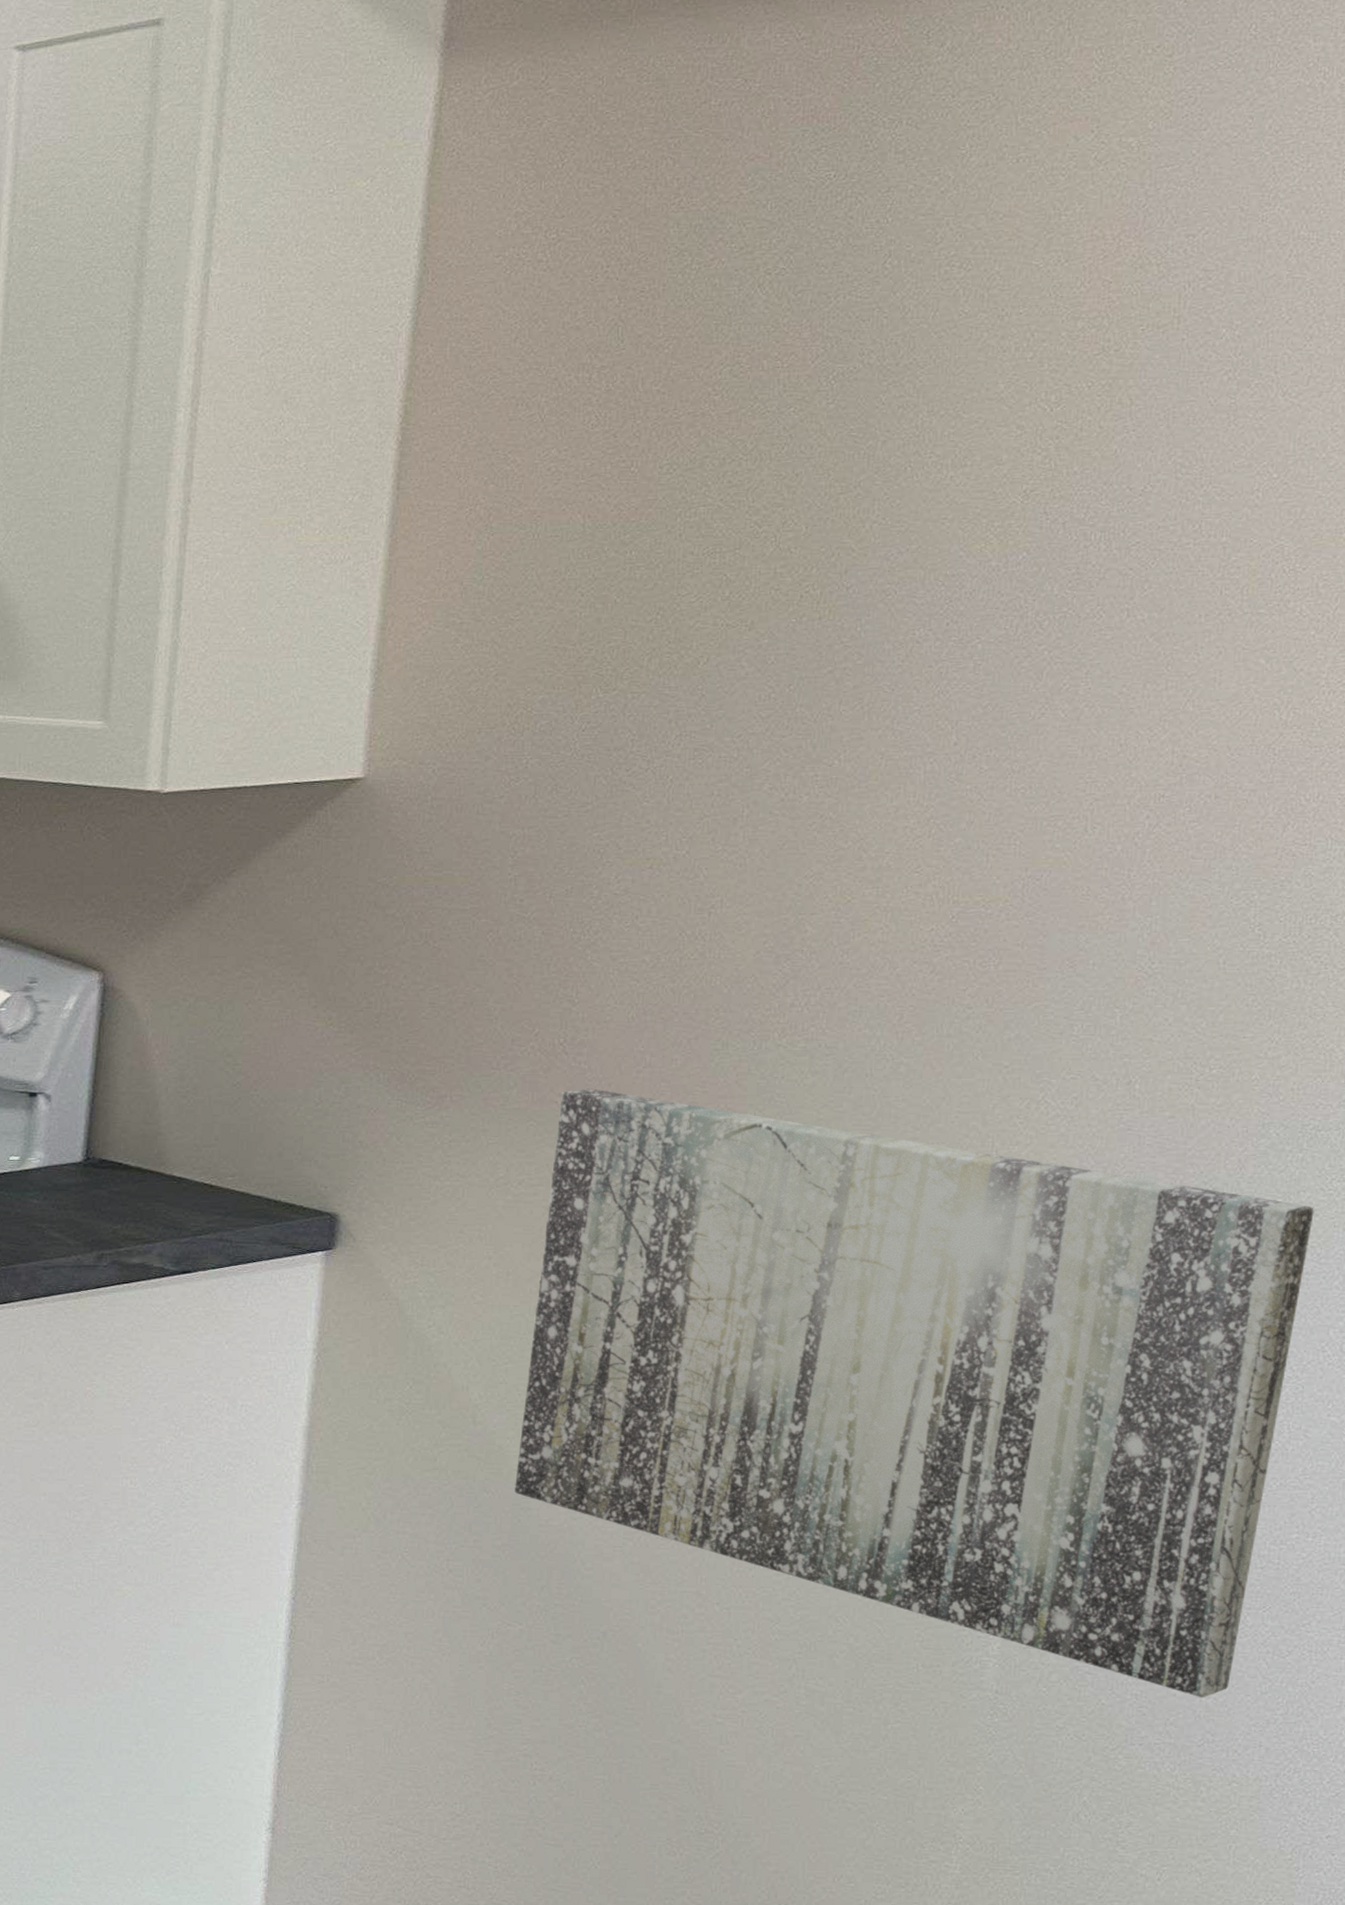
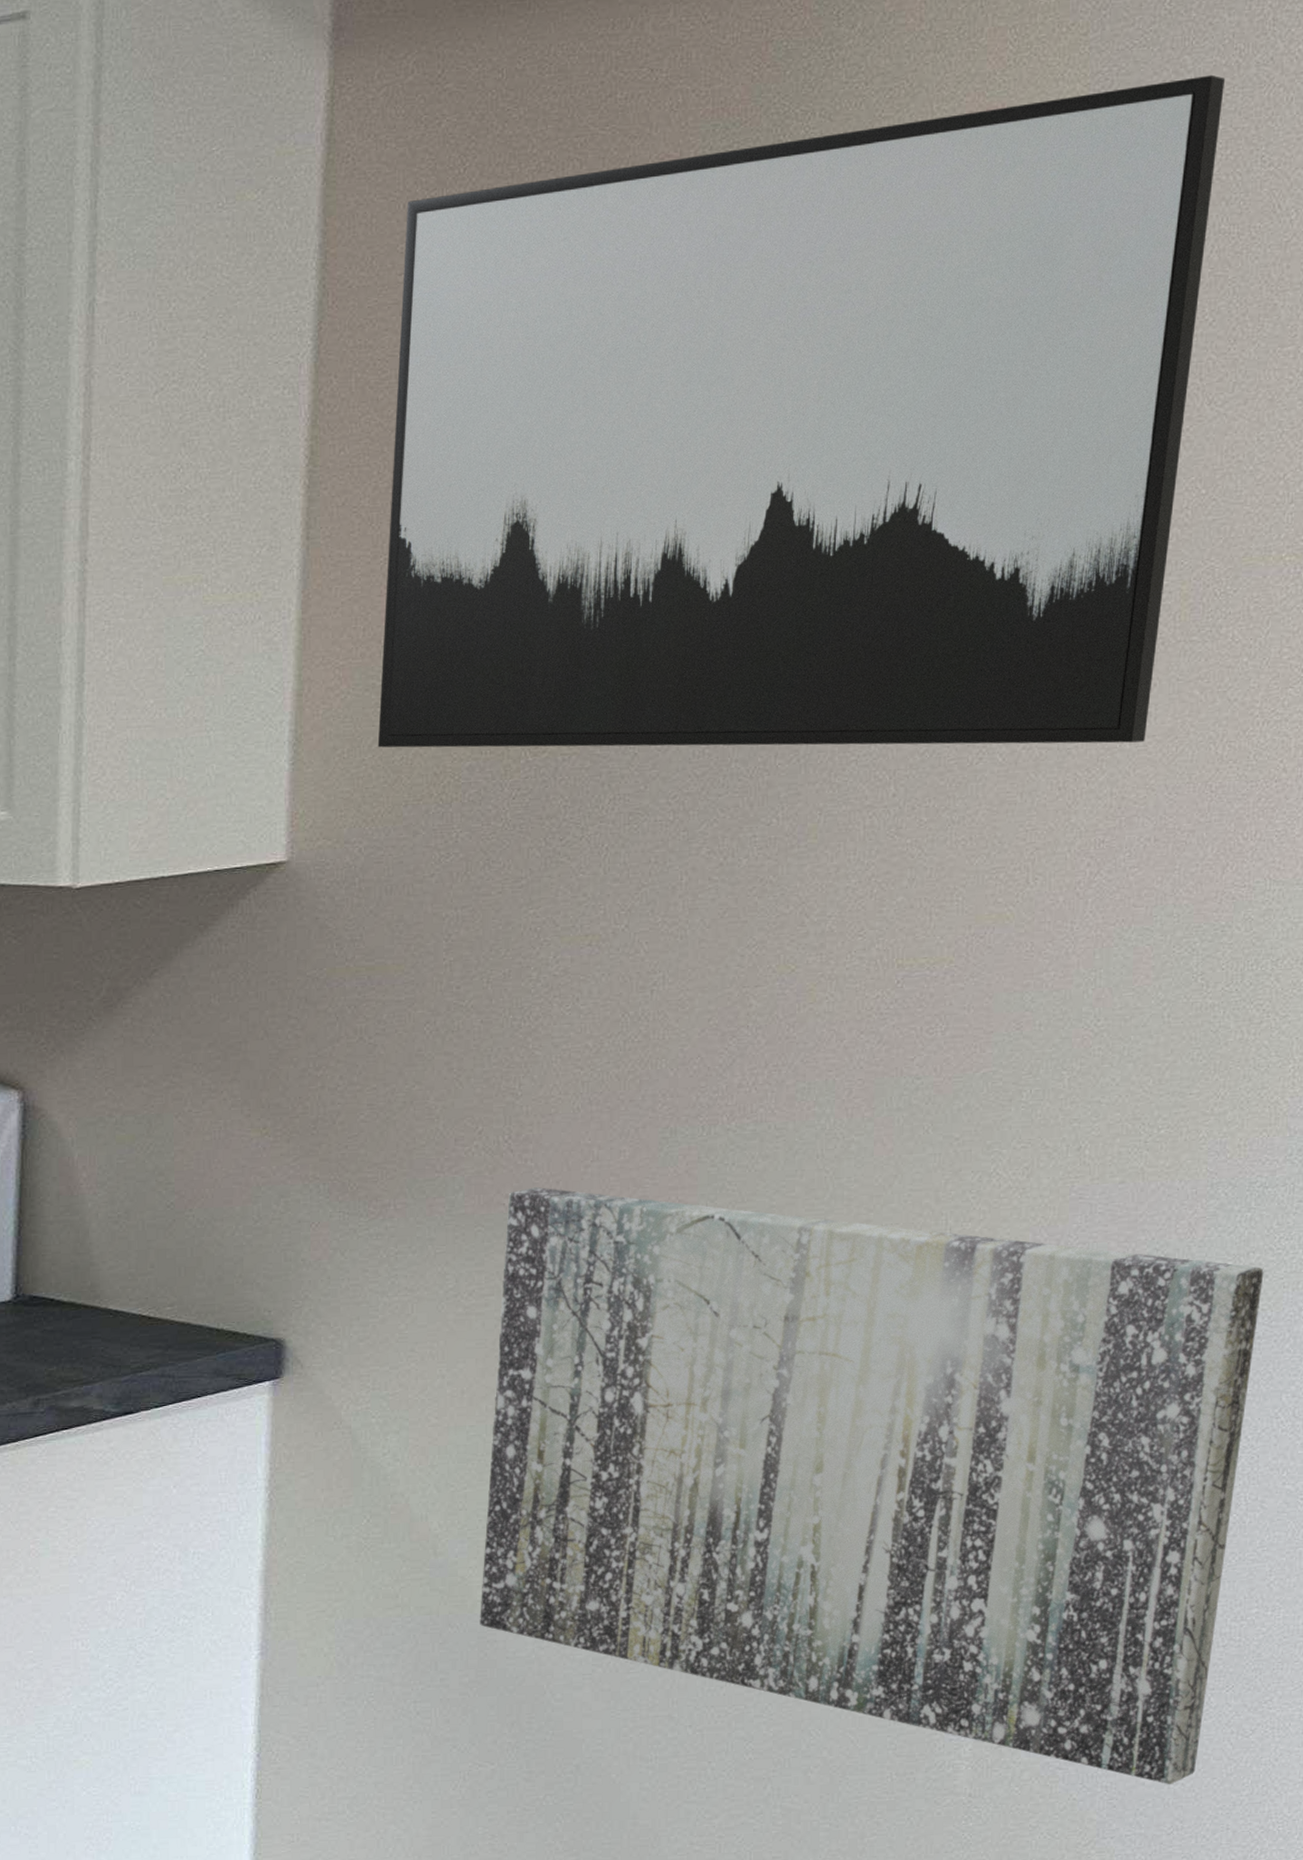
wall art: none [455,94,1309,705] -> present [377,74,1226,748]

